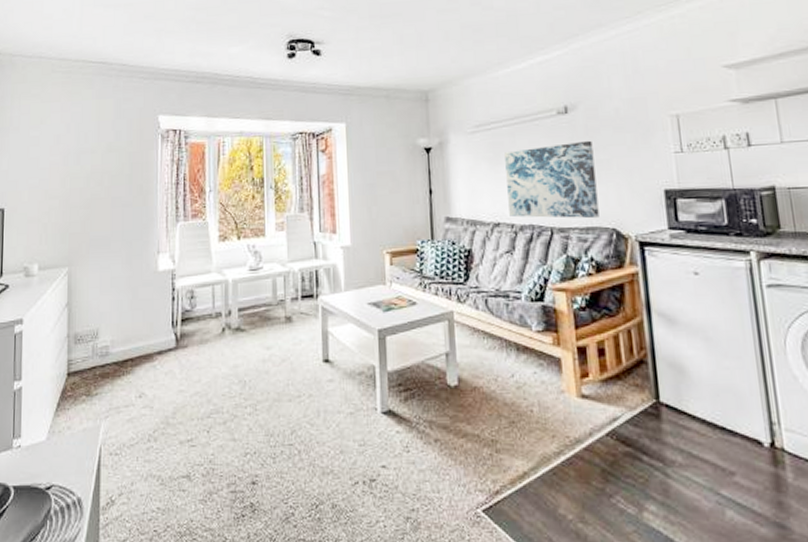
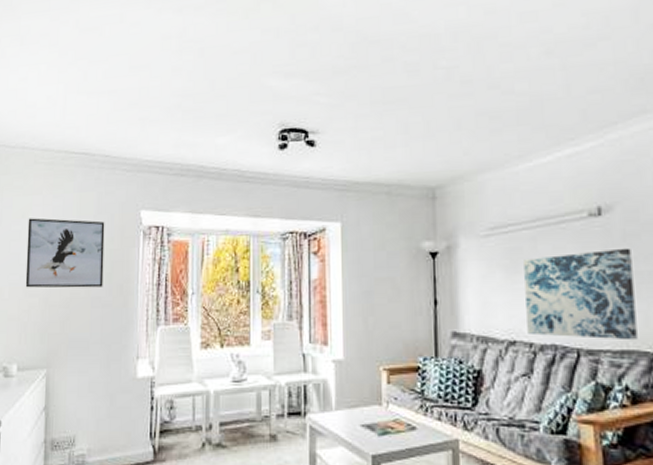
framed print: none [45,124,124,191] -> present [25,218,105,288]

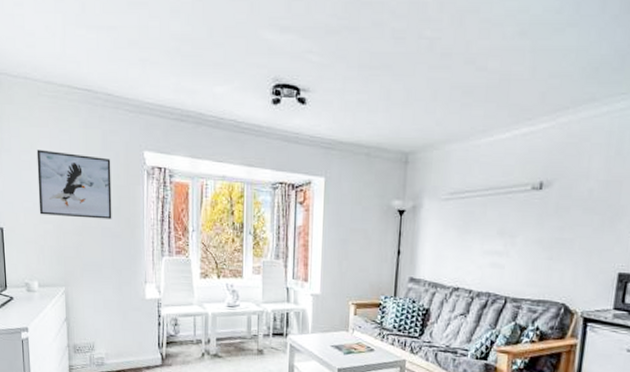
wall art: present [524,248,638,341] -> none [469,218,560,293]

